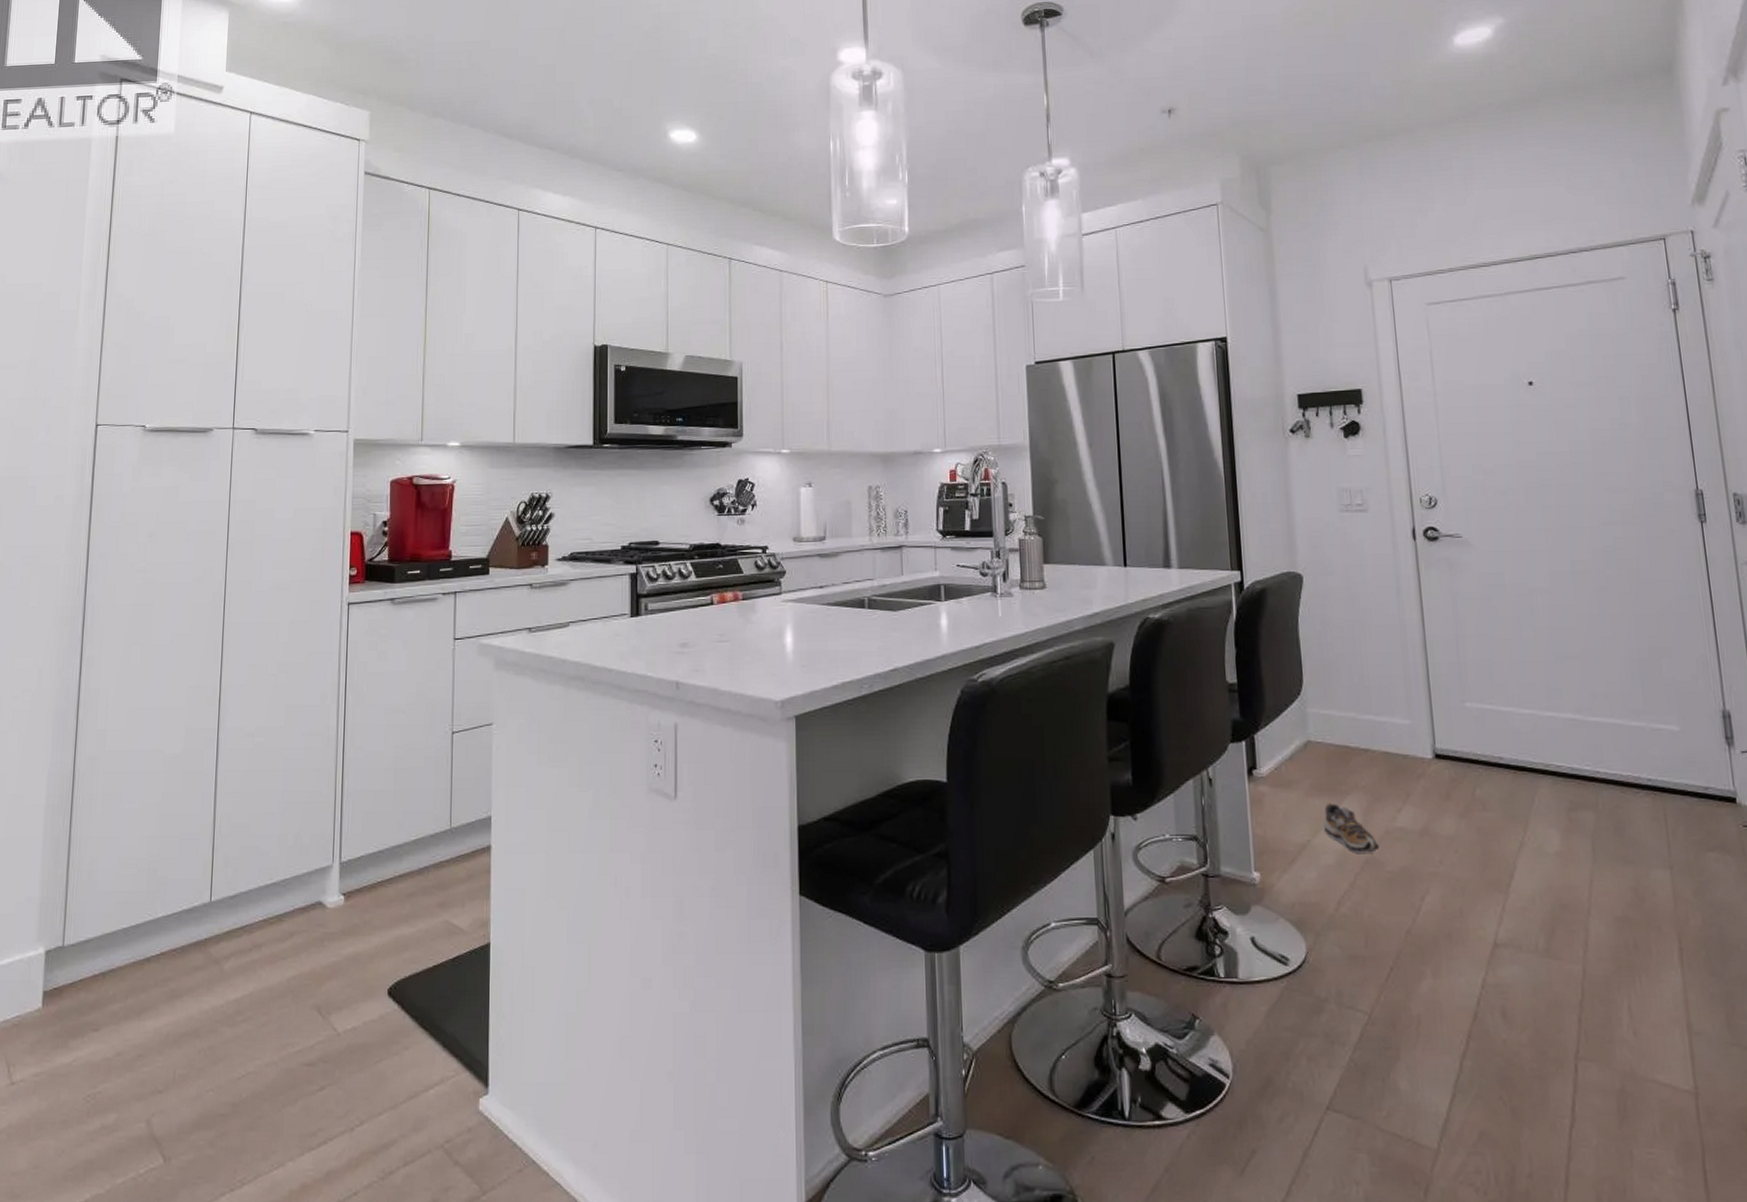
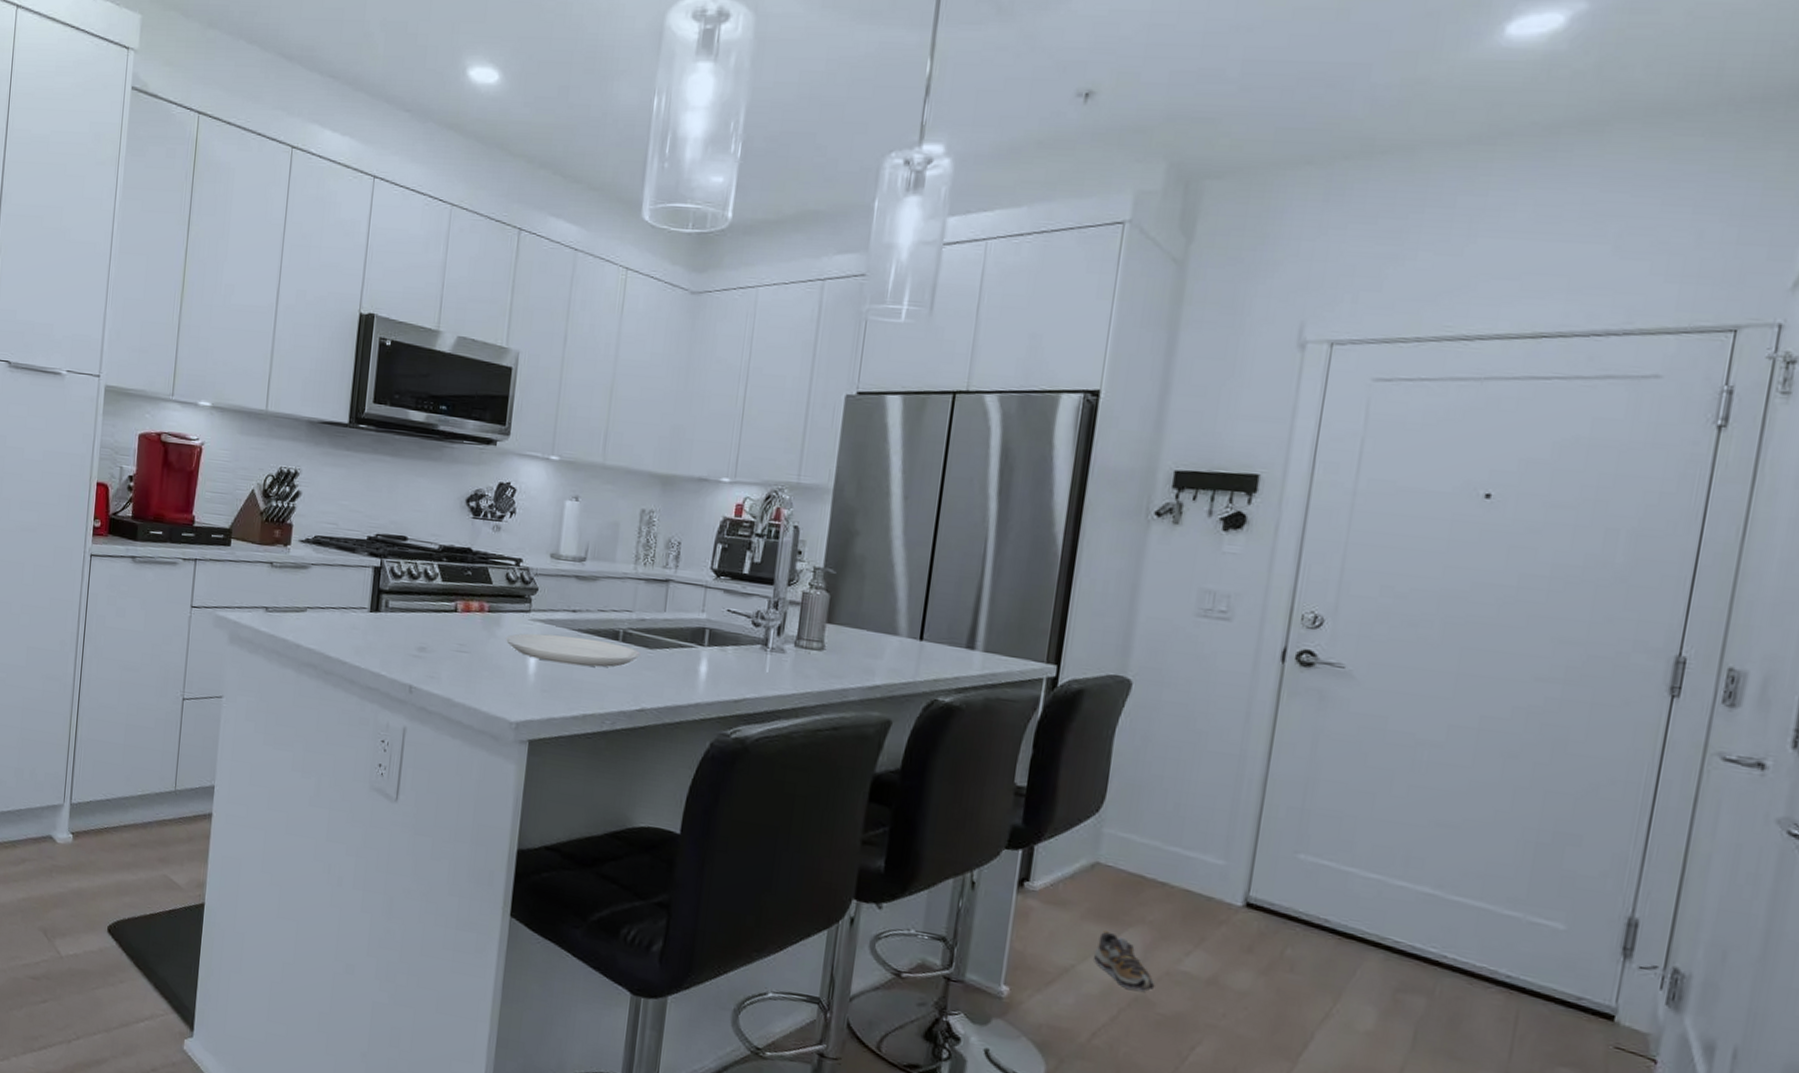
plate: none [761,610,886,638] -> present [505,633,641,667]

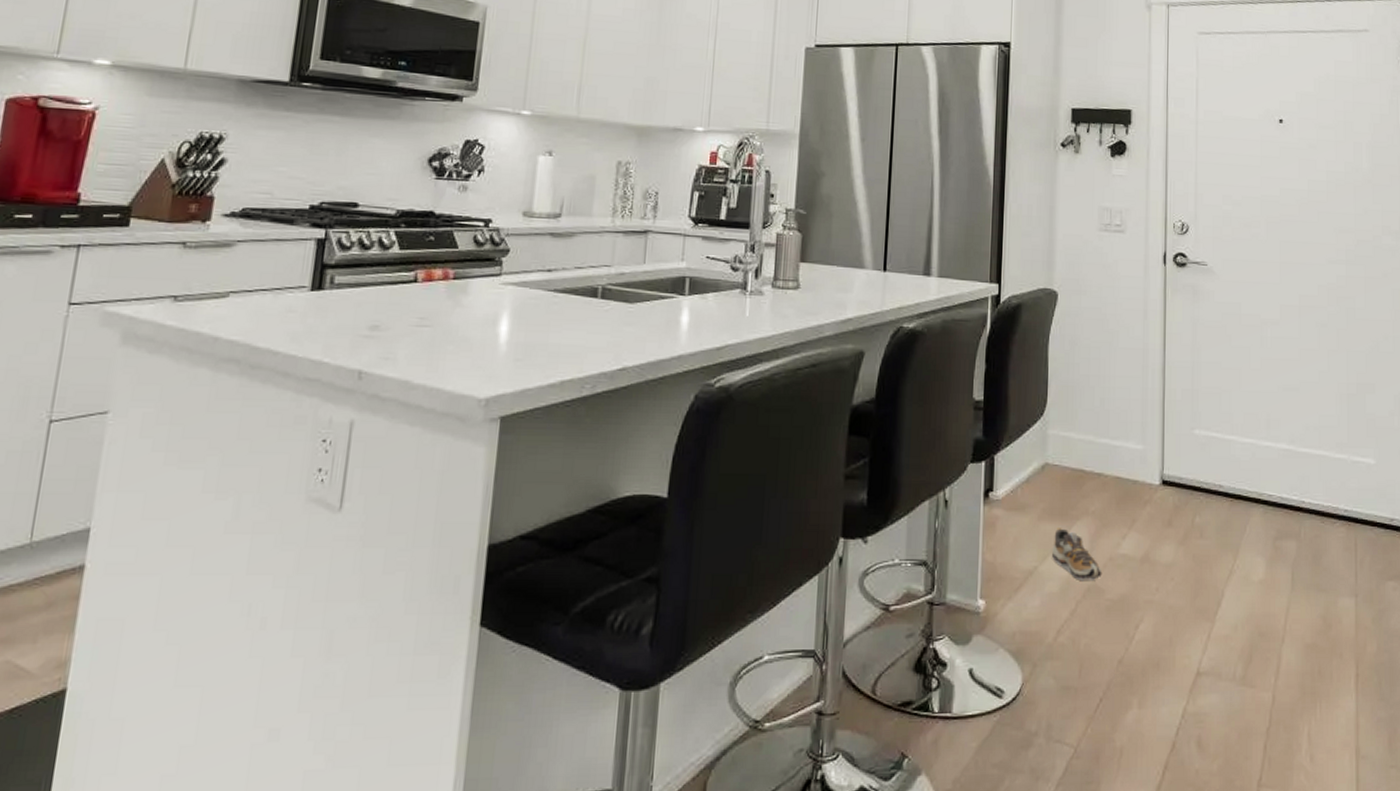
plate: present [505,633,641,667] -> none [473,297,621,329]

